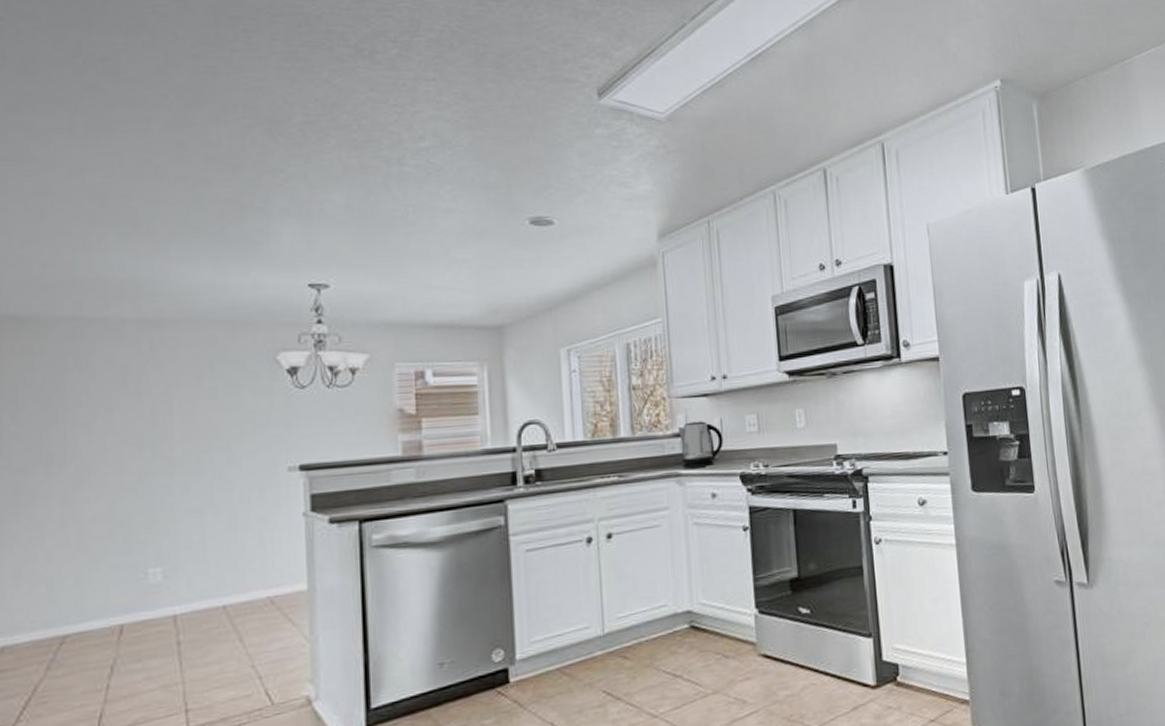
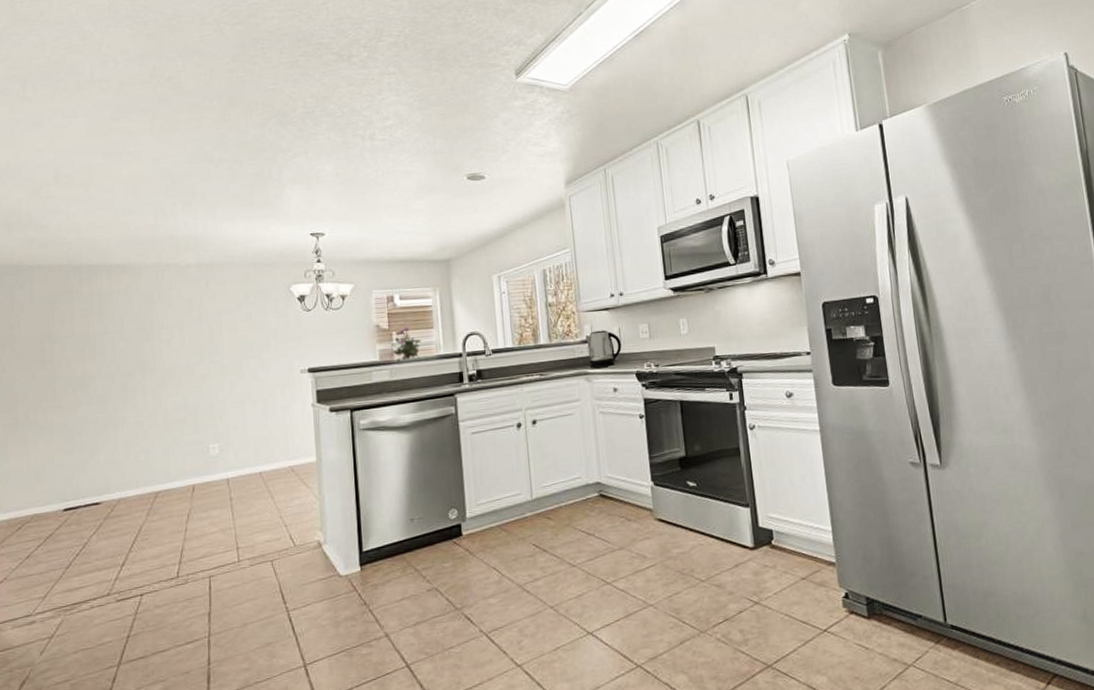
flower bouquet: none [417,410,461,459] -> present [390,326,421,363]

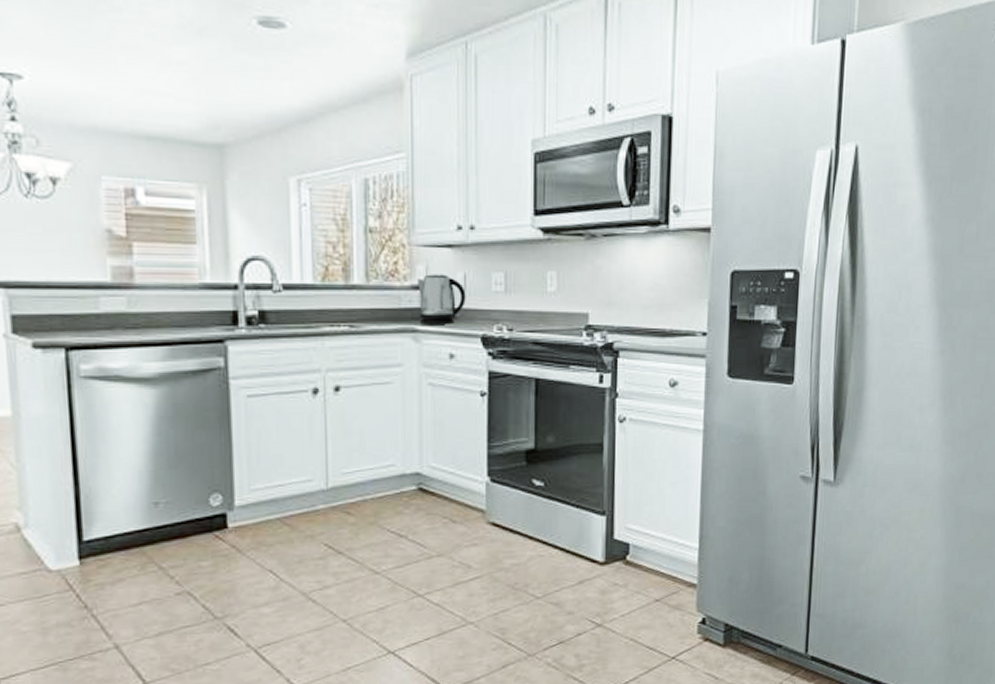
flower bouquet: present [390,326,421,363] -> none [128,235,177,289]

